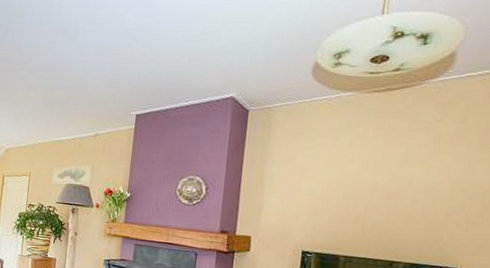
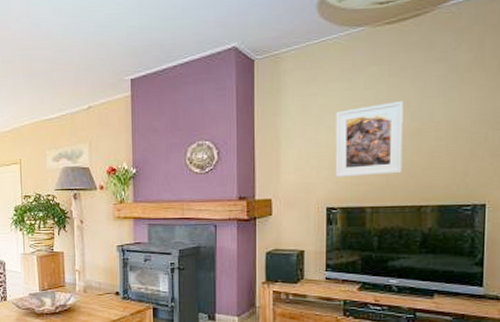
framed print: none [313,162,385,229] -> present [335,101,403,177]

